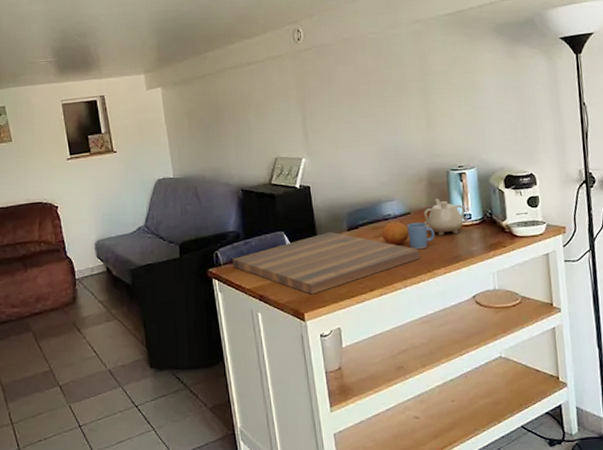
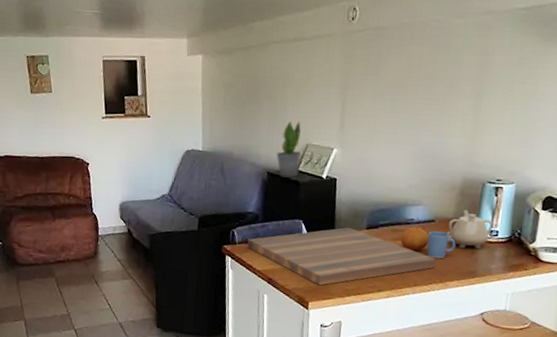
potted plant: none [247,137,273,192] -> present [276,120,302,178]

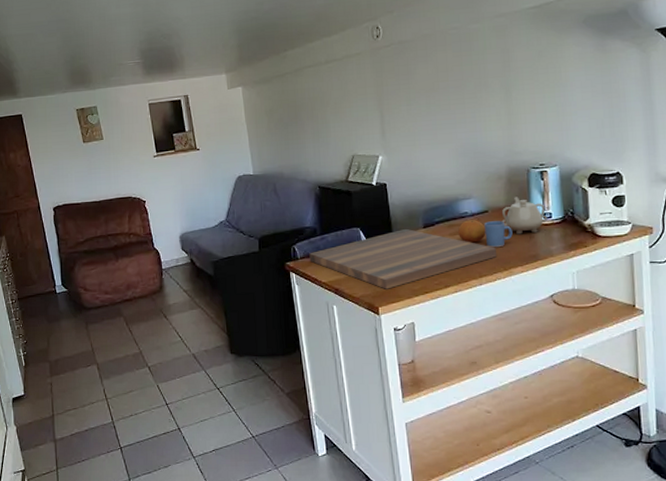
potted plant: present [276,120,302,178] -> none [325,134,349,189]

